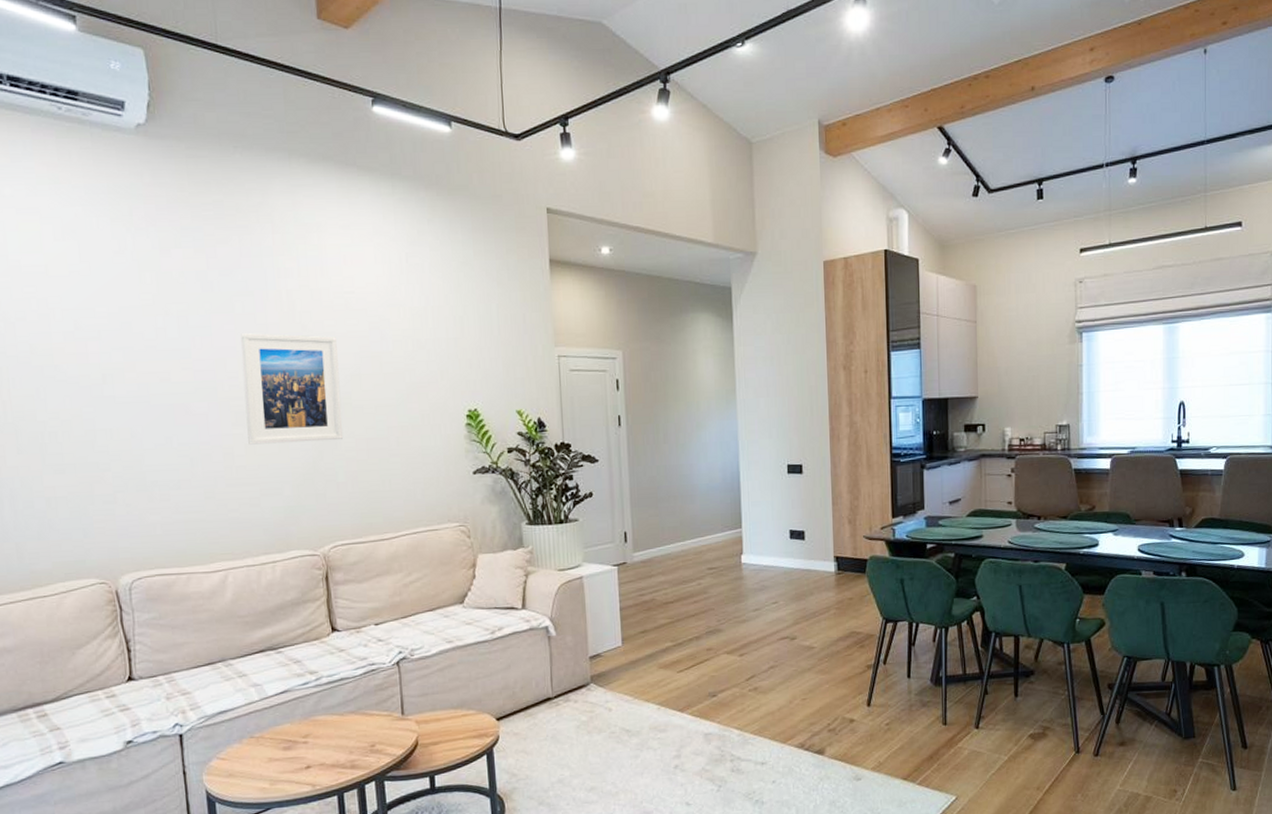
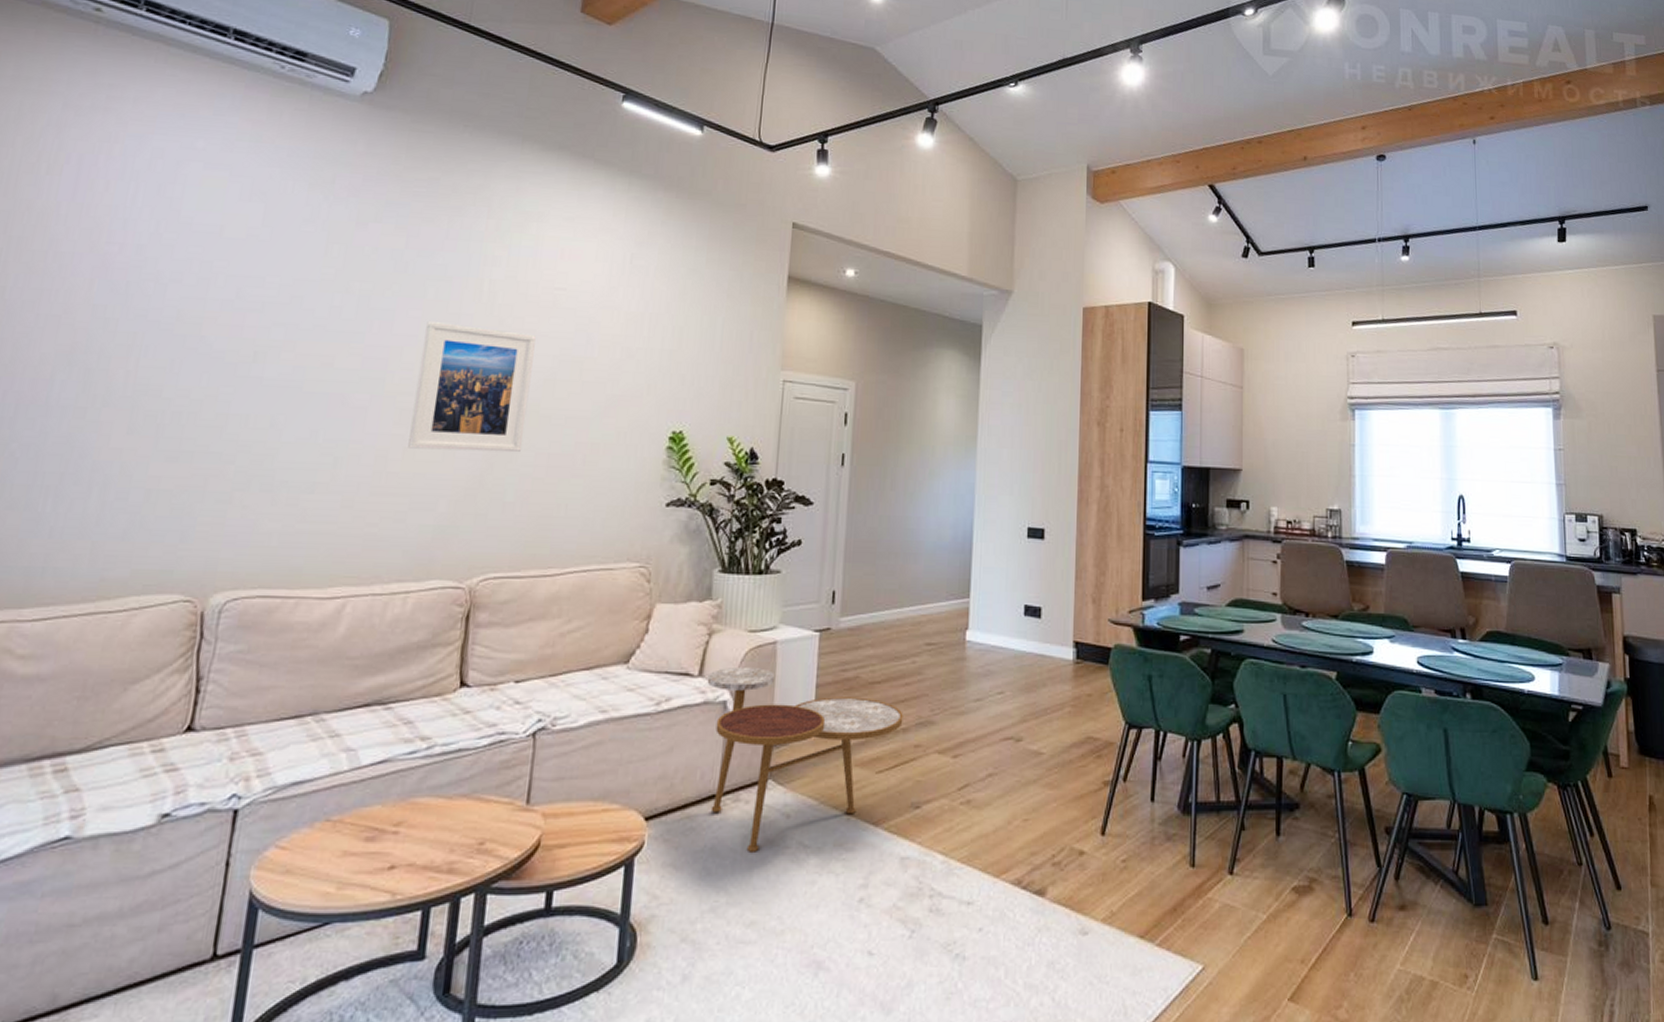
side table: none [529,598,695,738] -> present [707,666,903,852]

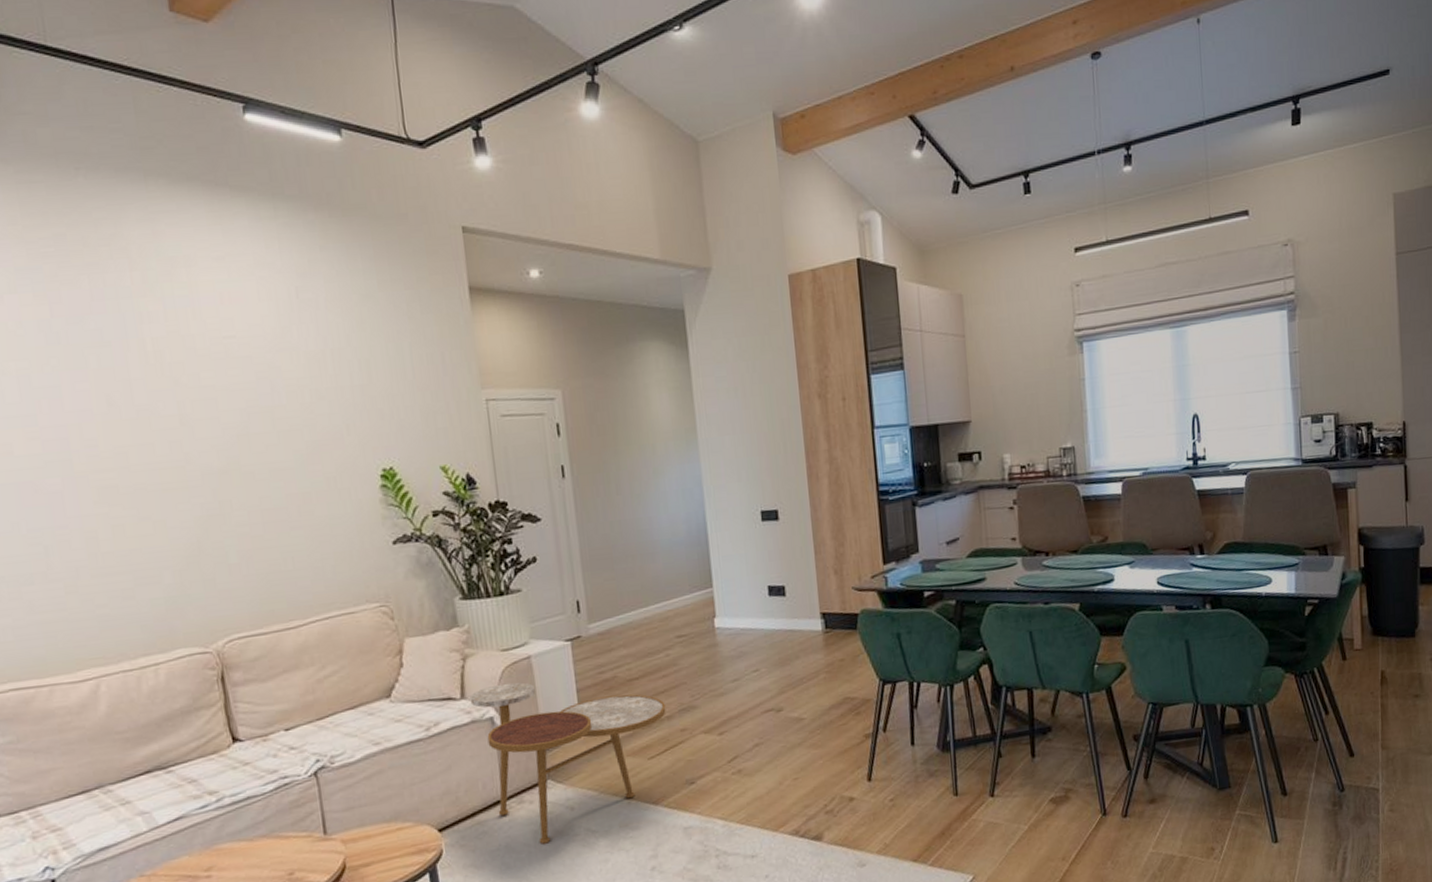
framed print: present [408,322,536,453] -> none [98,390,232,526]

